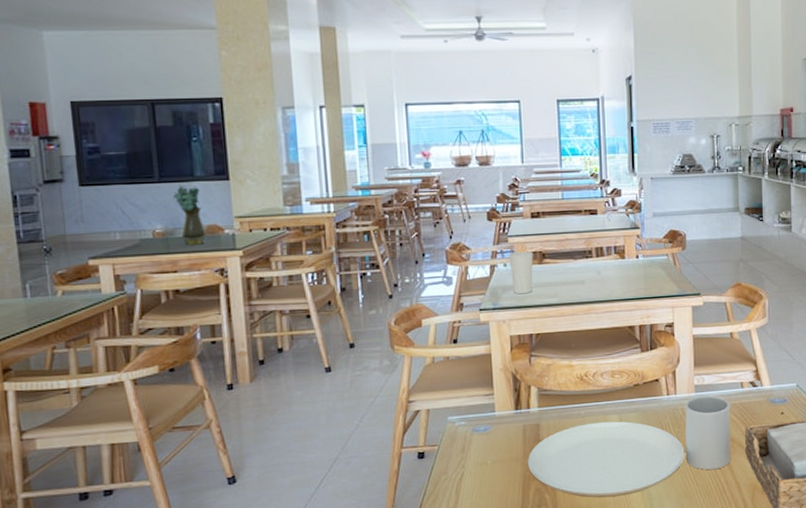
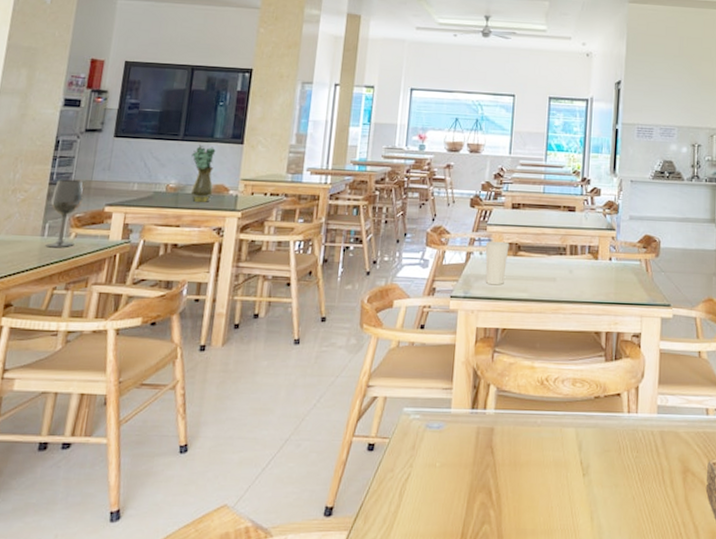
wine glass: none [24,235,64,308] -> present [45,179,83,248]
plate: present [528,421,685,498] -> none [476,433,642,524]
cup: present [685,395,732,470] -> none [641,418,694,507]

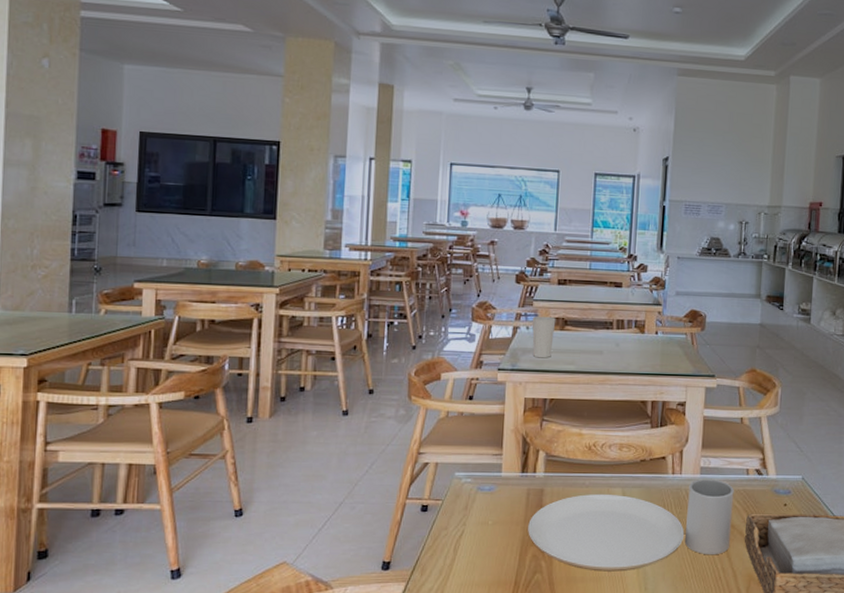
wine glass: present [45,179,83,248] -> none [74,255,109,324]
vase: present [190,144,216,203] -> none [222,220,248,280]
plate: none [476,433,642,524] -> present [528,493,685,572]
cup: none [641,418,694,507] -> present [684,478,734,555]

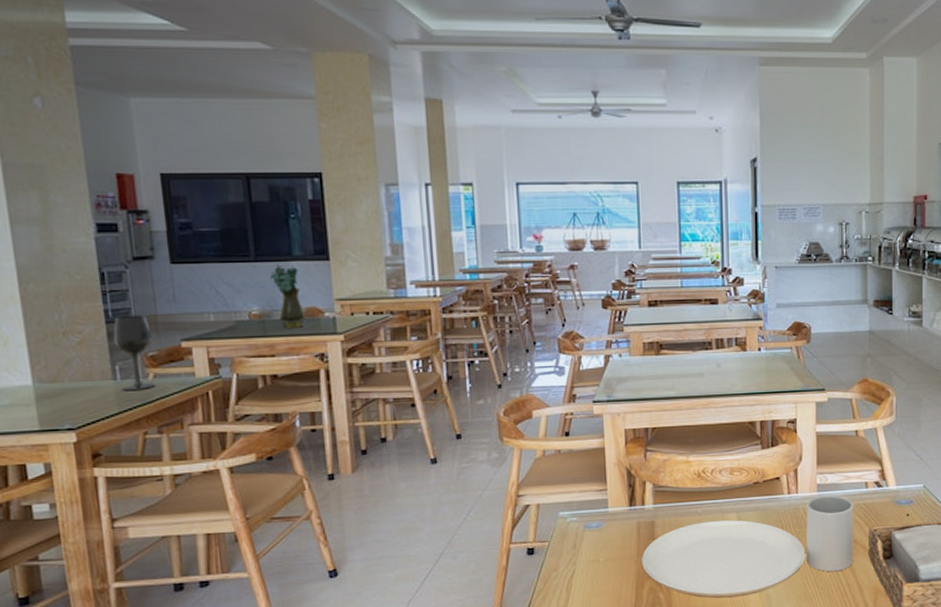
wine glass: none [74,255,109,324] -> present [113,315,156,392]
vase: none [222,220,248,280] -> present [270,265,306,329]
cup: present [532,316,556,358] -> none [624,341,650,387]

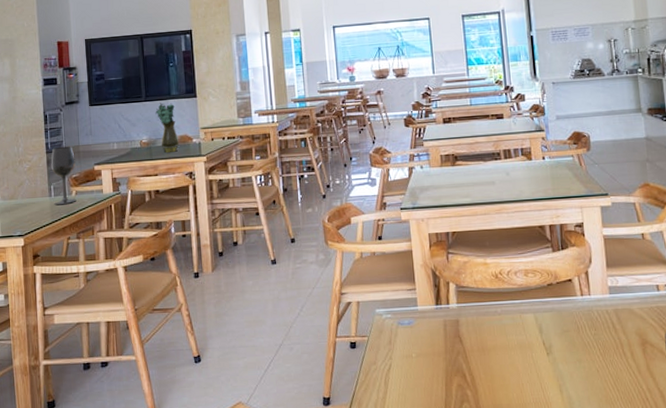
plate: present [642,520,806,599] -> none [449,320,604,398]
cup: present [806,495,854,572] -> none [600,297,653,376]

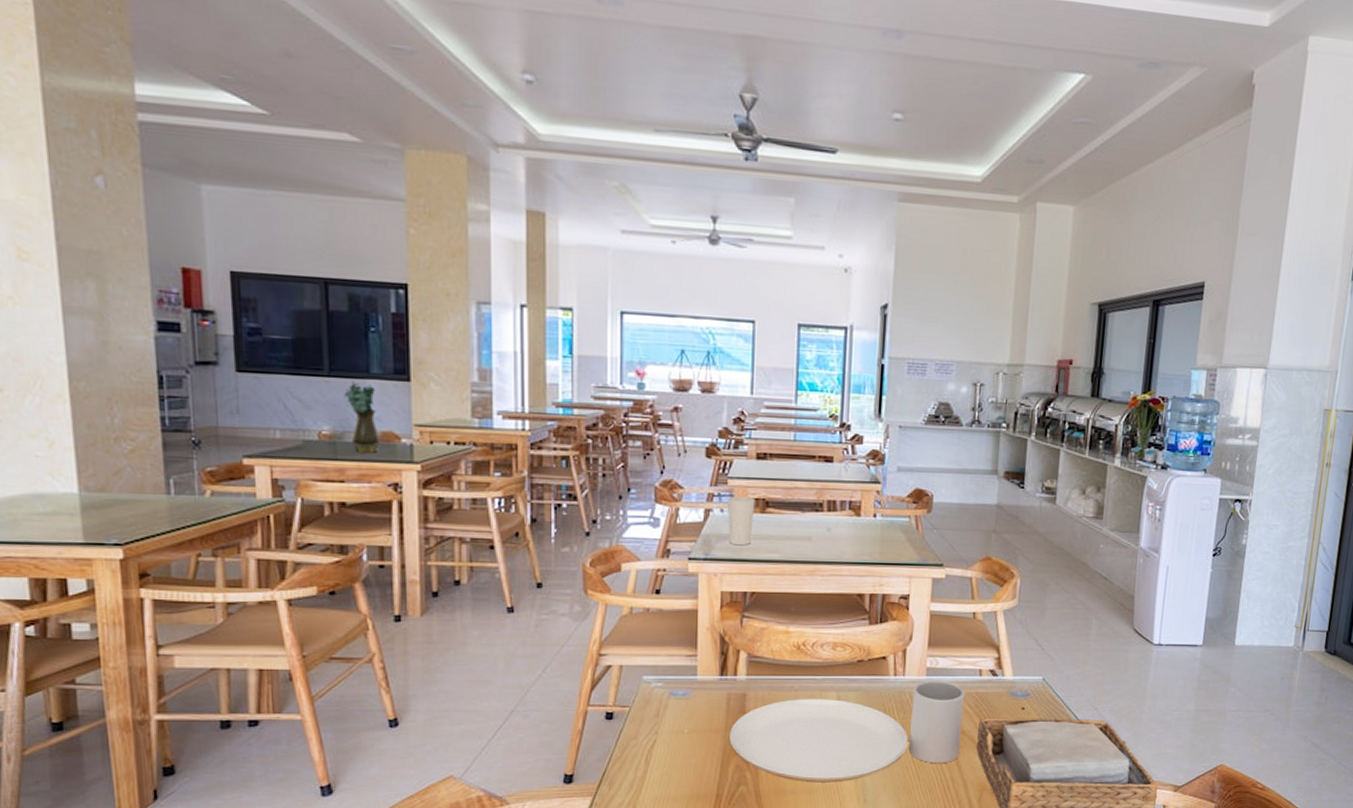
wine glass: present [51,146,77,206] -> none [169,425,212,508]
cup: none [424,154,447,195] -> present [727,496,756,546]
plate: none [449,320,604,398] -> present [729,698,909,783]
cup: none [600,297,653,376] -> present [908,680,965,764]

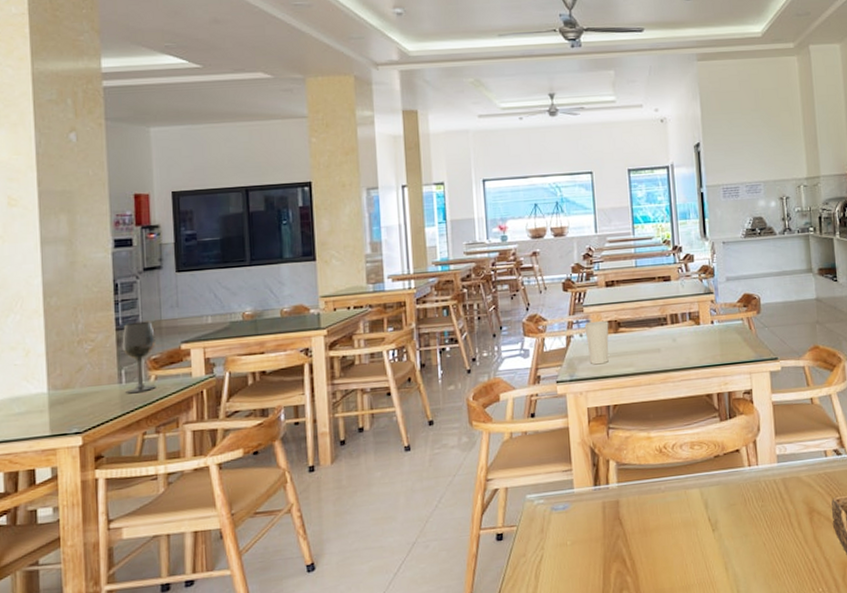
wine glass: none [169,425,212,508] -> present [122,321,156,394]
vase: present [344,382,380,454] -> none [263,267,293,327]
plate: present [729,698,909,783] -> none [608,495,770,580]
cup: present [908,680,965,764] -> none [767,465,819,547]

